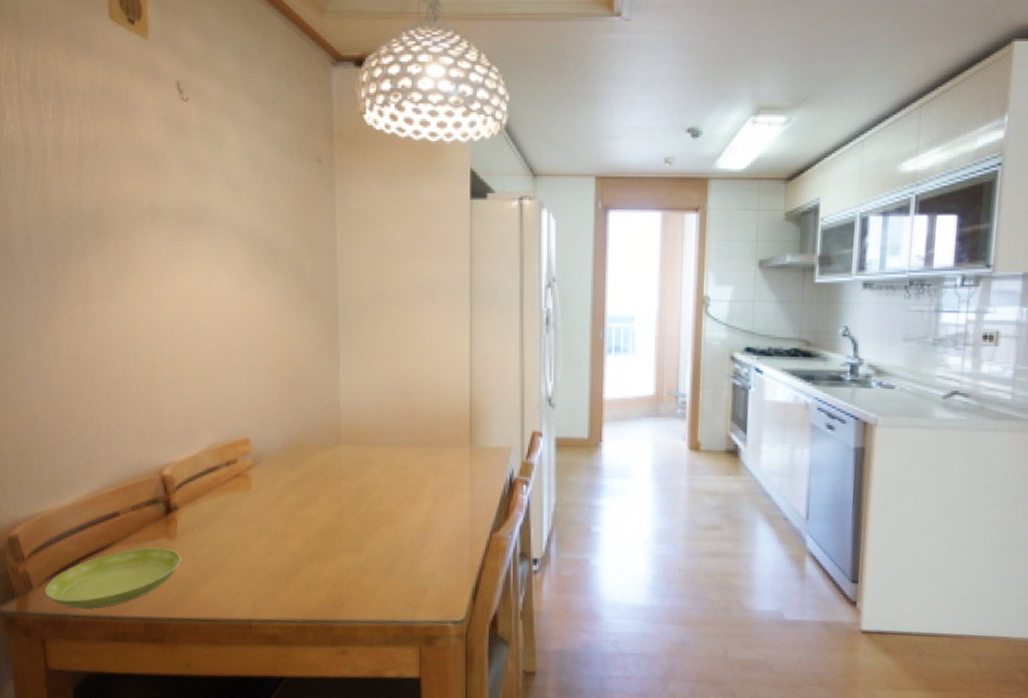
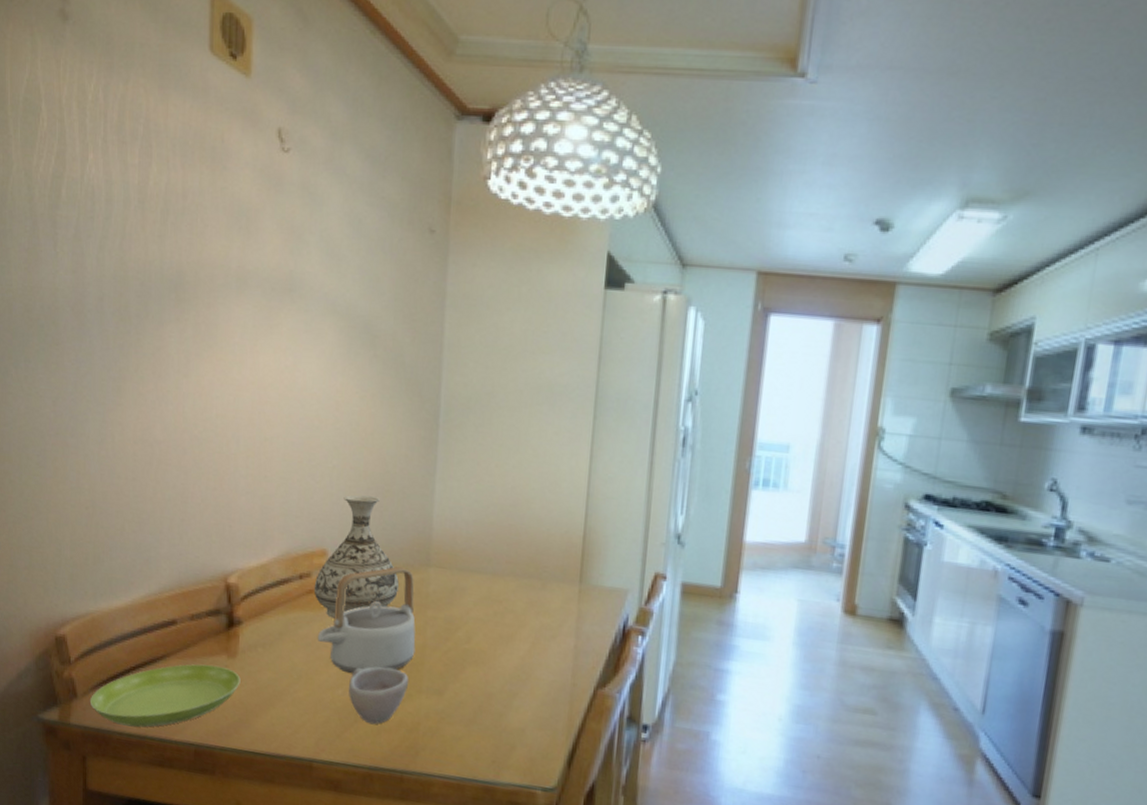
vase: none [240,389,315,496] -> present [314,495,399,618]
teapot: none [246,447,334,543] -> present [317,567,416,674]
cup: none [277,533,331,584] -> present [348,666,409,725]

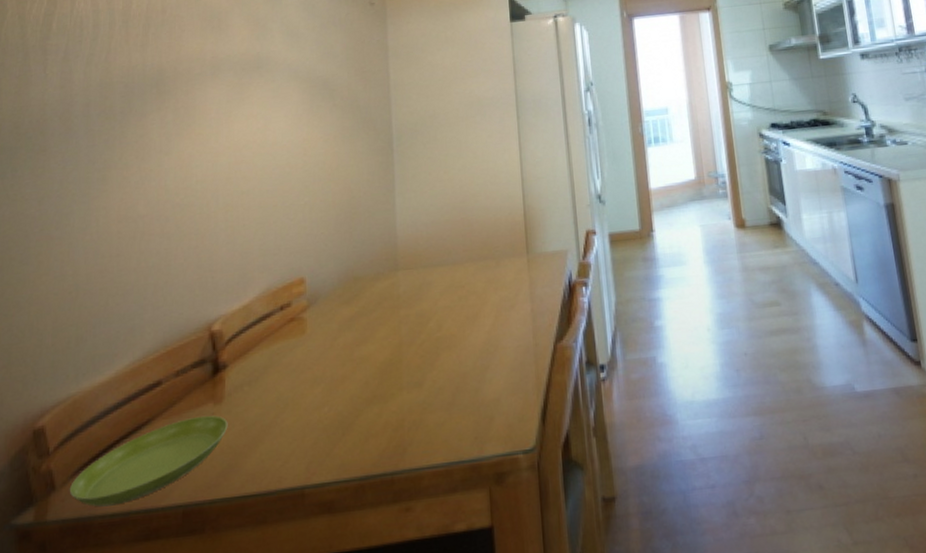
vase: present [314,495,399,618] -> none [294,221,372,340]
teapot: present [317,567,416,674] -> none [300,277,393,389]
cup: present [348,666,409,725] -> none [333,372,390,434]

